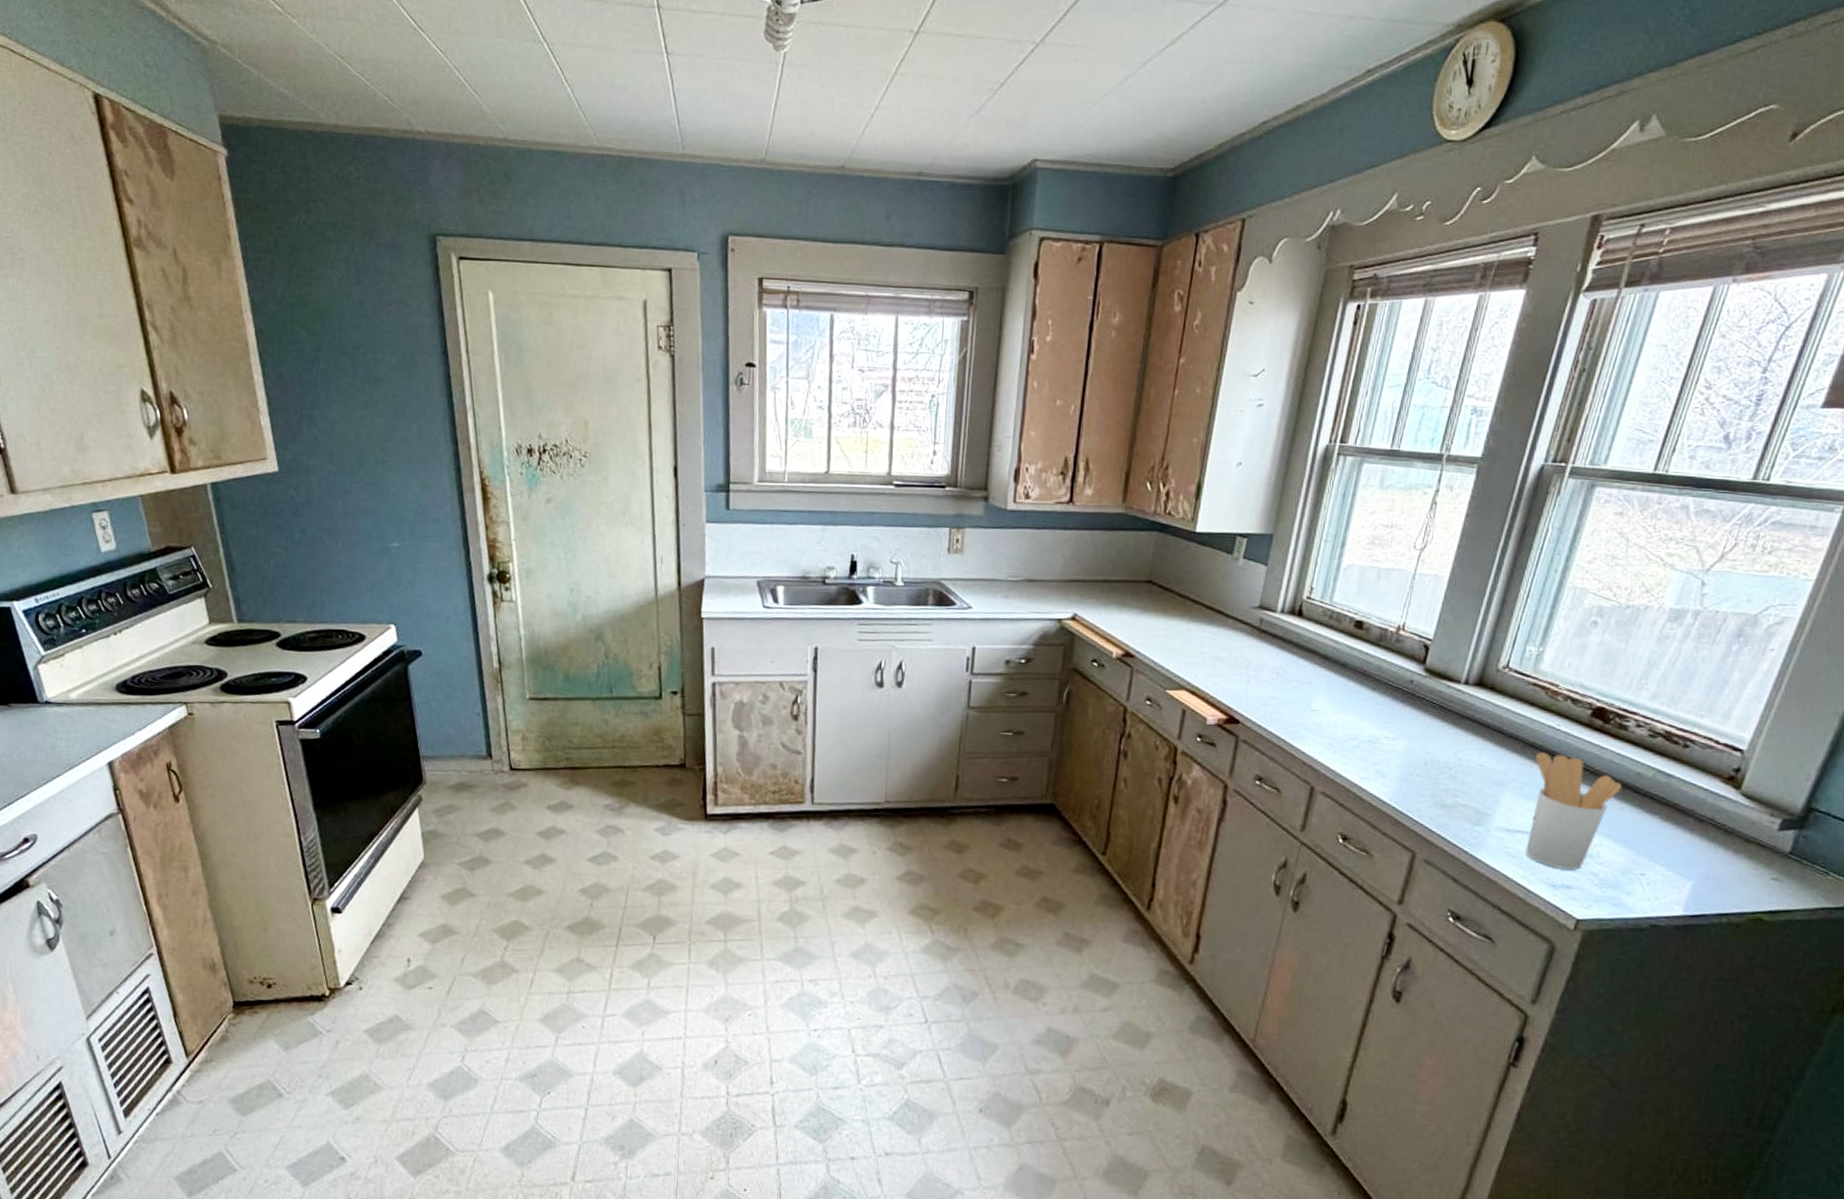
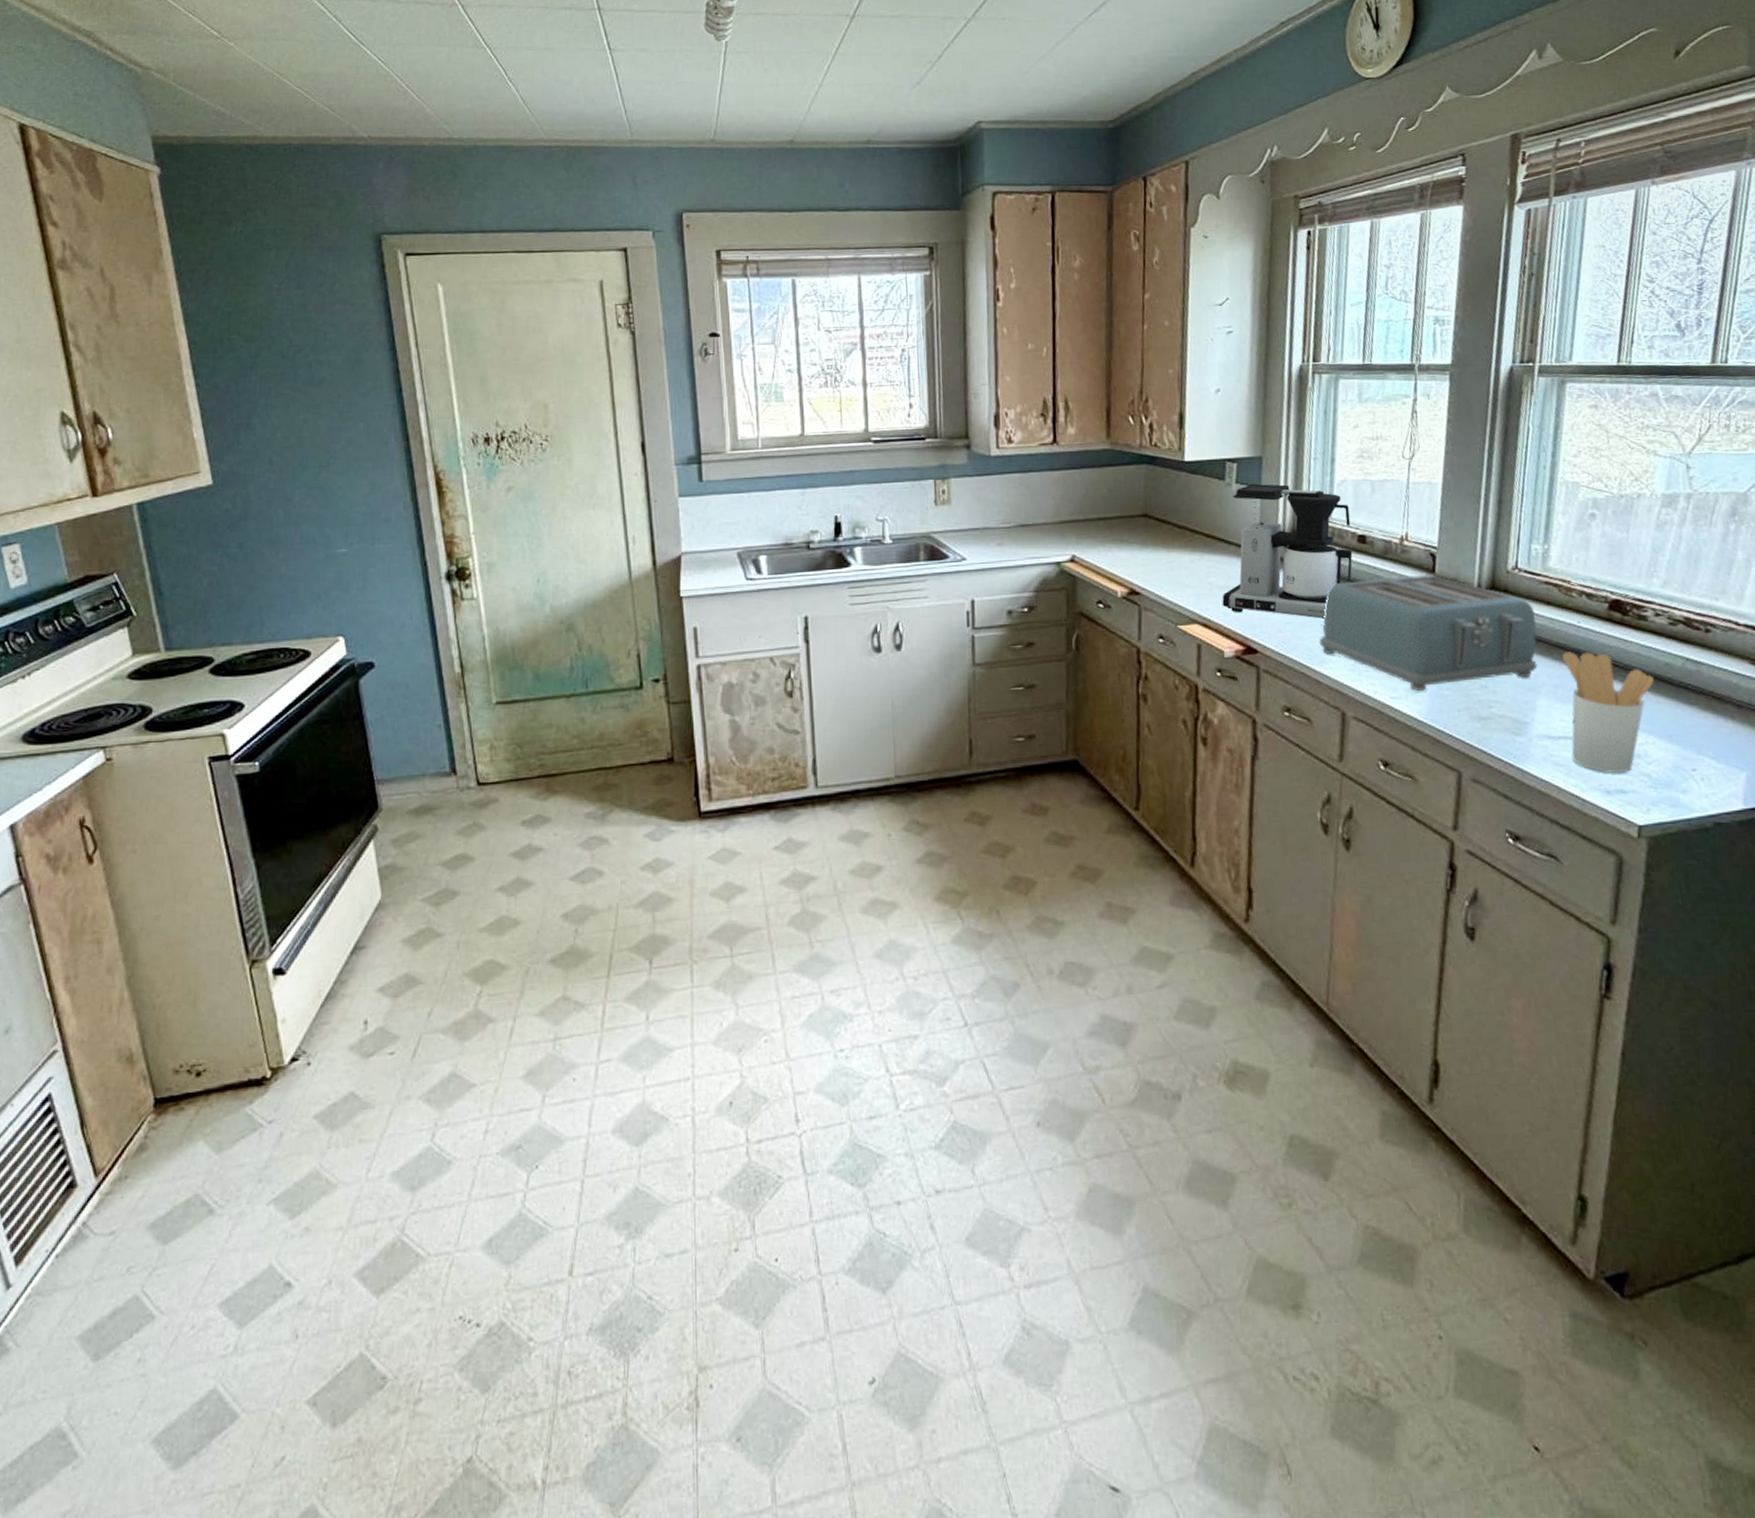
coffee maker: none [1212,561,1351,697] -> present [1222,484,1353,619]
toaster: none [1300,664,1516,775] -> present [1318,574,1538,692]

